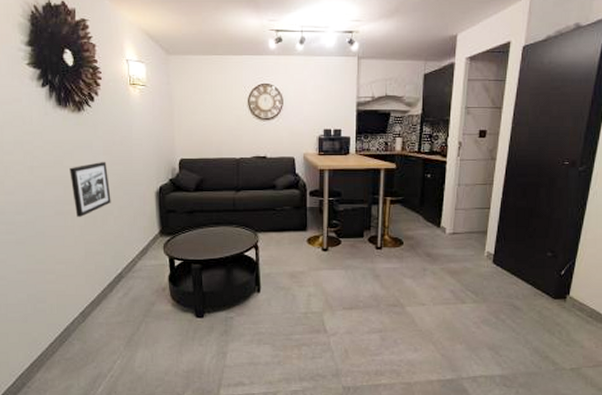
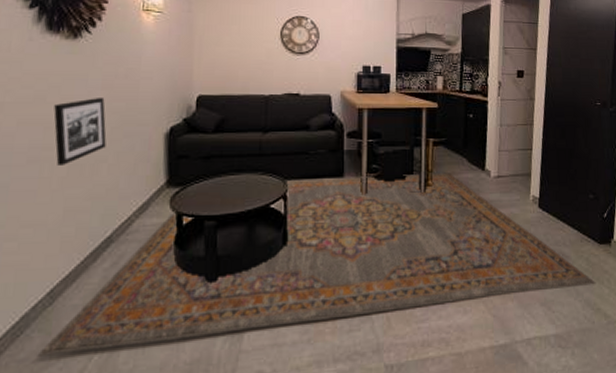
rug: none [78,229,547,358] -> present [37,172,596,357]

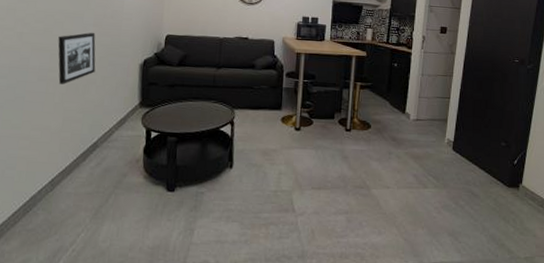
rug: present [37,172,596,357] -> none [41,108,502,229]

